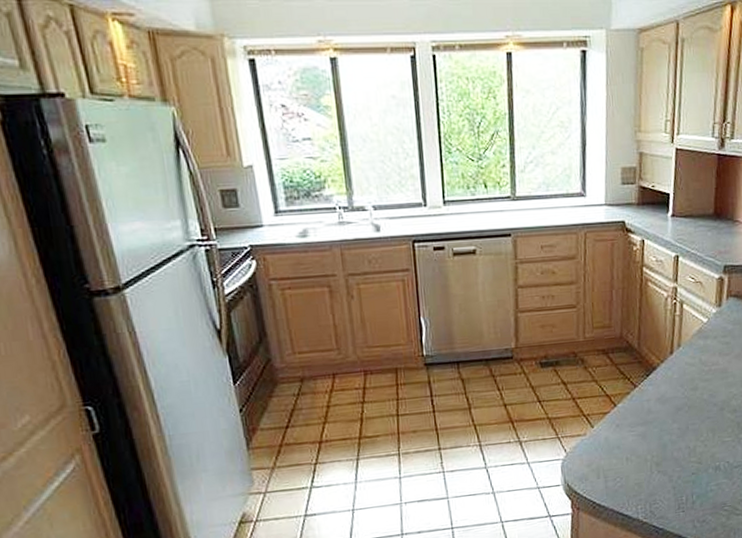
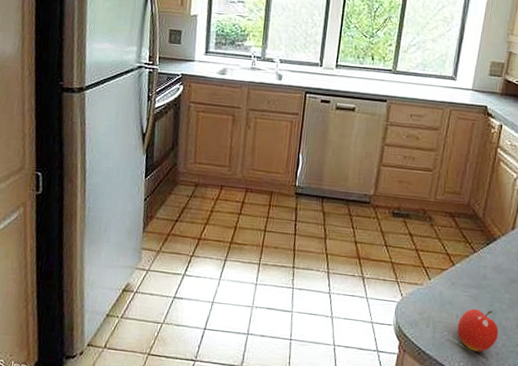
fruit: none [629,444,673,491] -> present [457,308,499,352]

